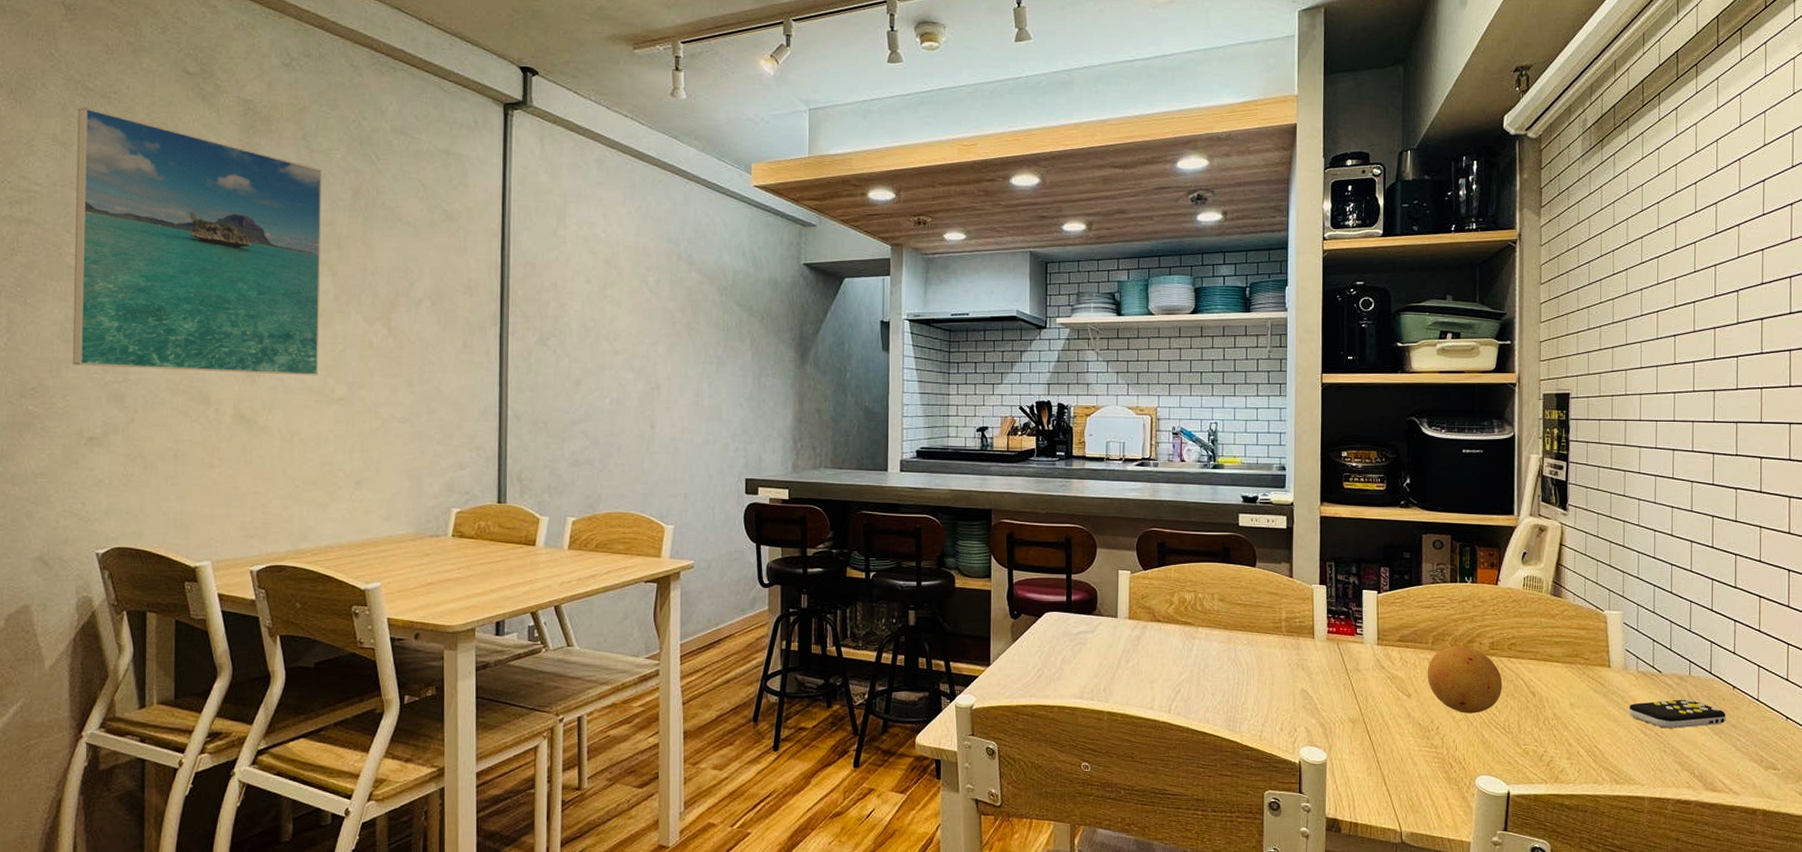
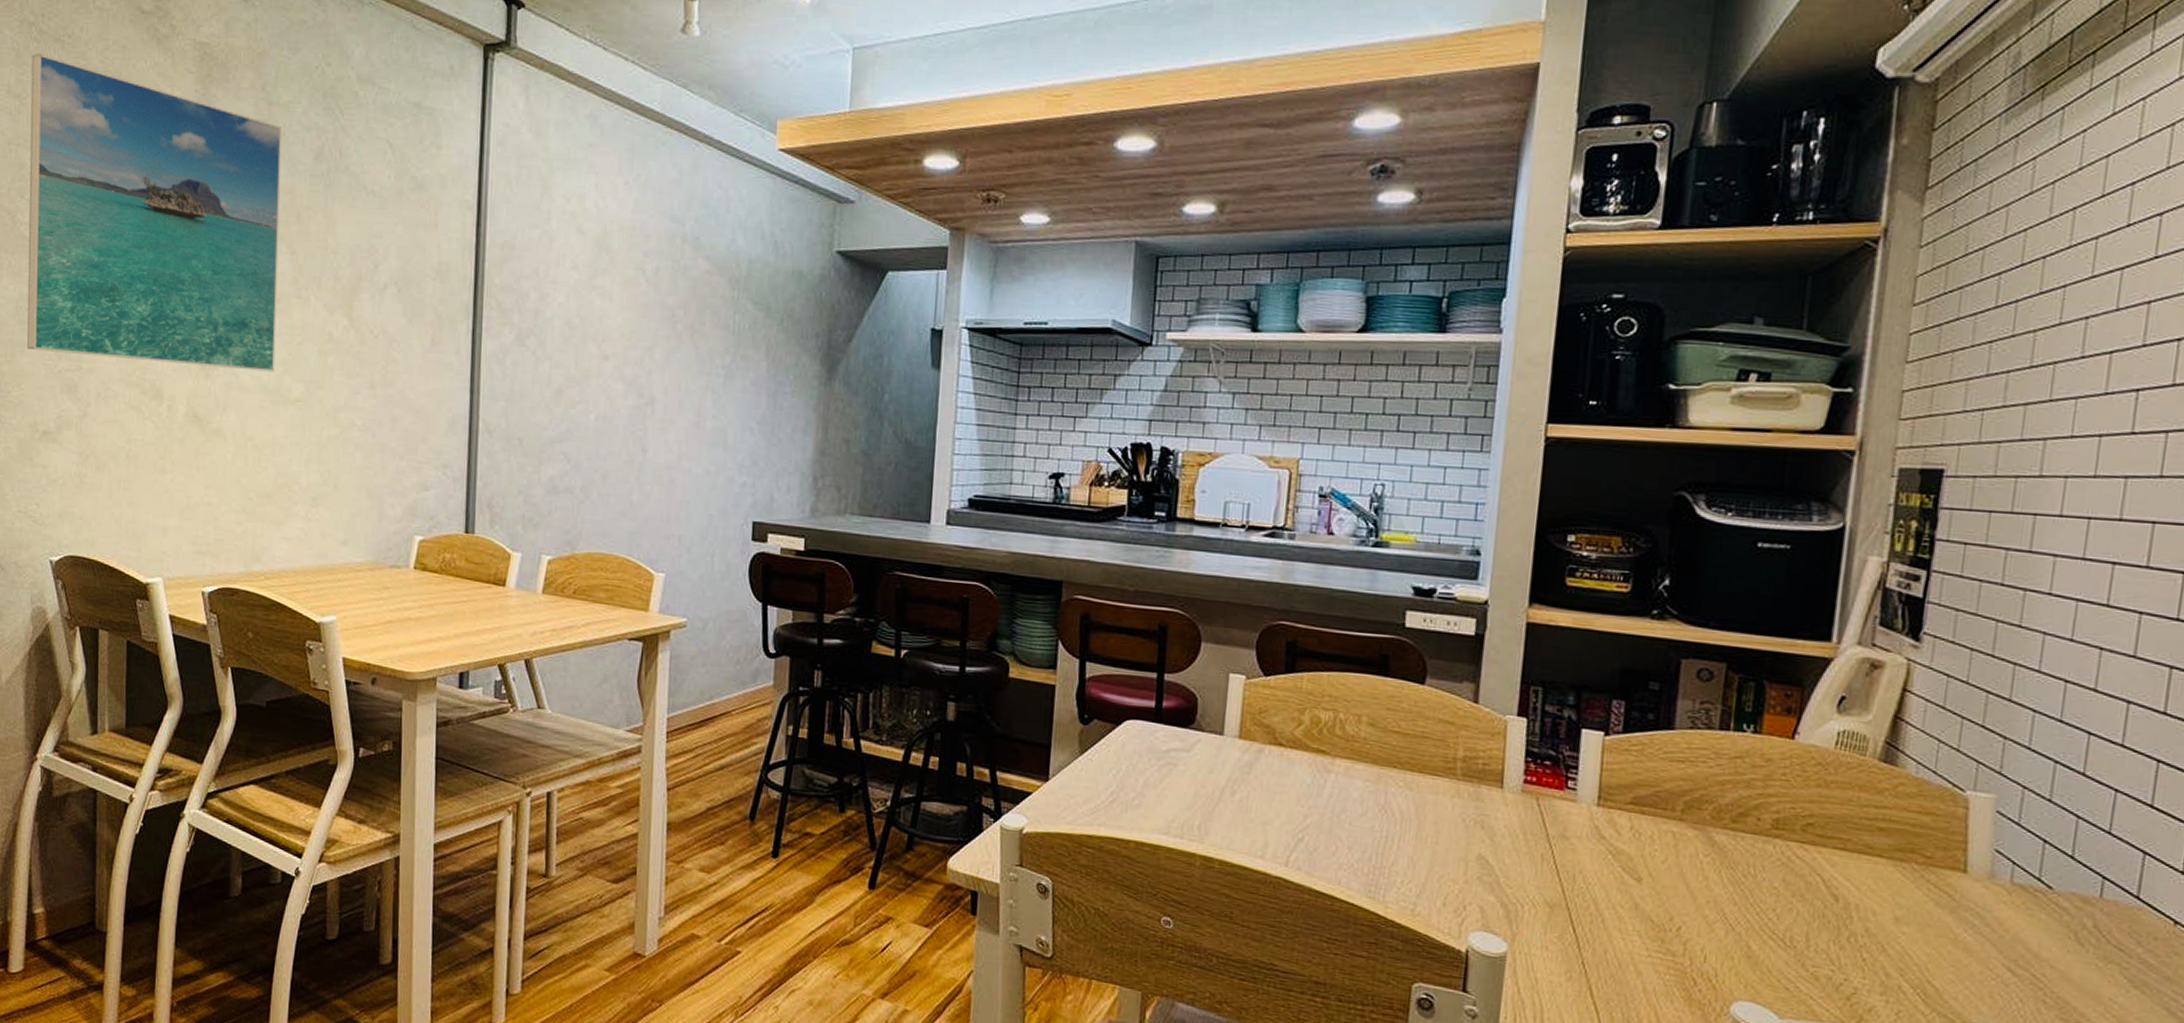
fruit: present [1427,646,1503,713] -> none [1669,818,1788,915]
remote control: present [1629,699,1726,729] -> none [1990,928,2157,974]

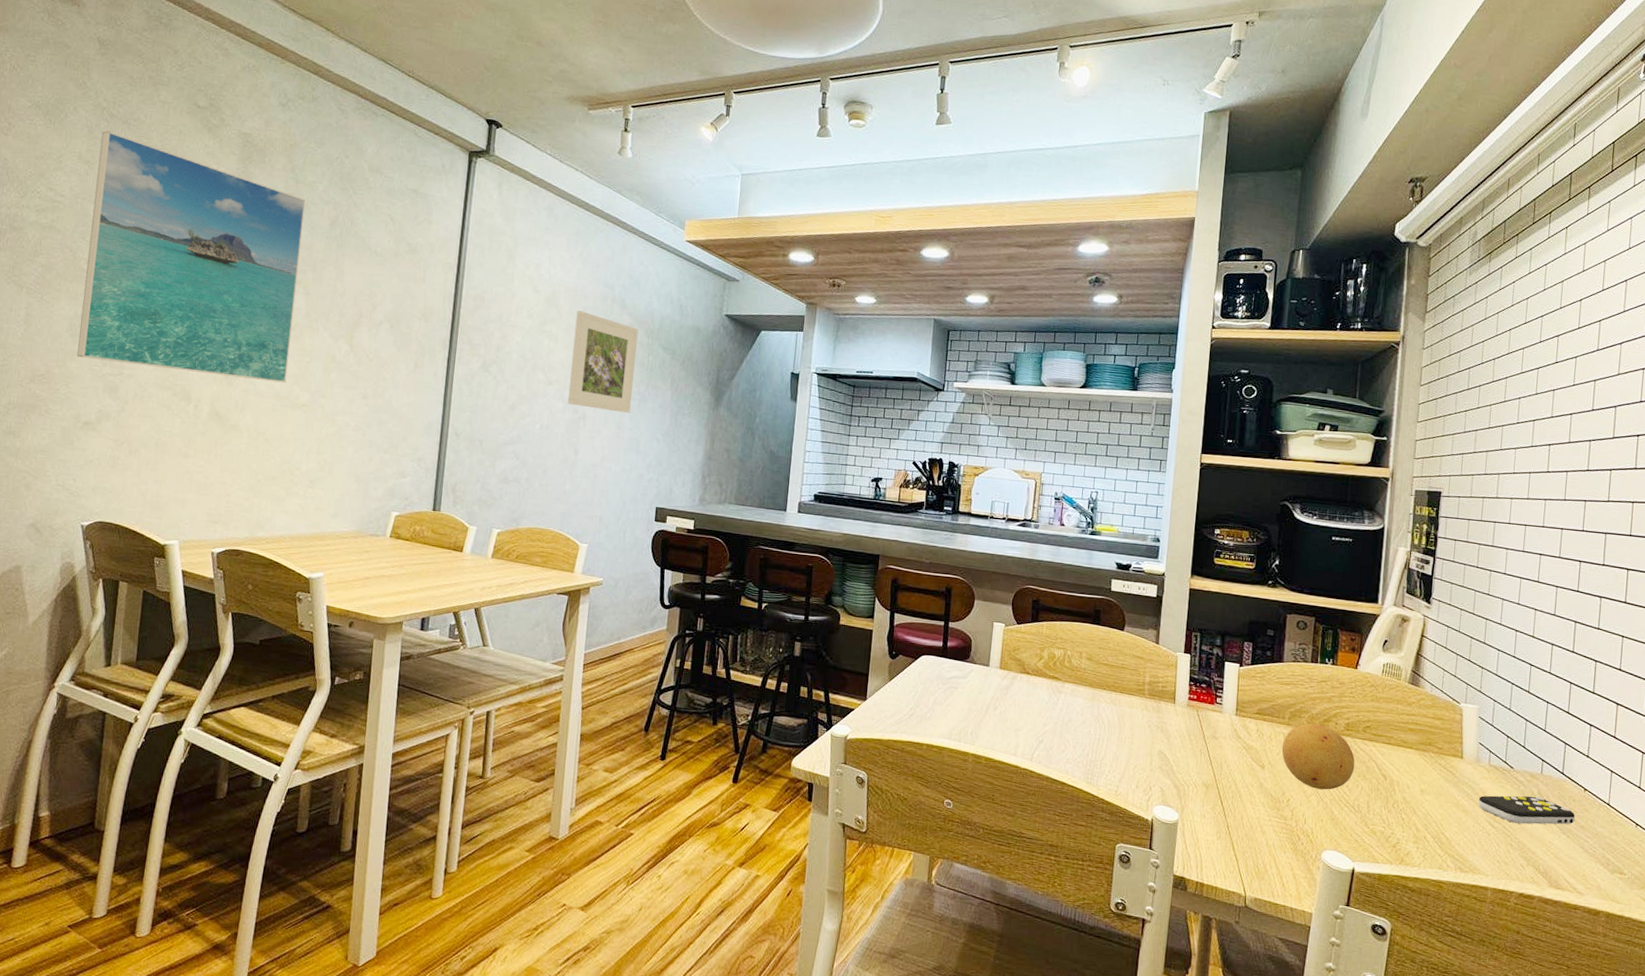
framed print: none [629,256,719,395] -> present [567,311,638,413]
fruit: none [1669,818,1788,915] -> present [1281,723,1355,790]
remote control: none [1990,928,2157,974] -> present [1478,795,1576,825]

